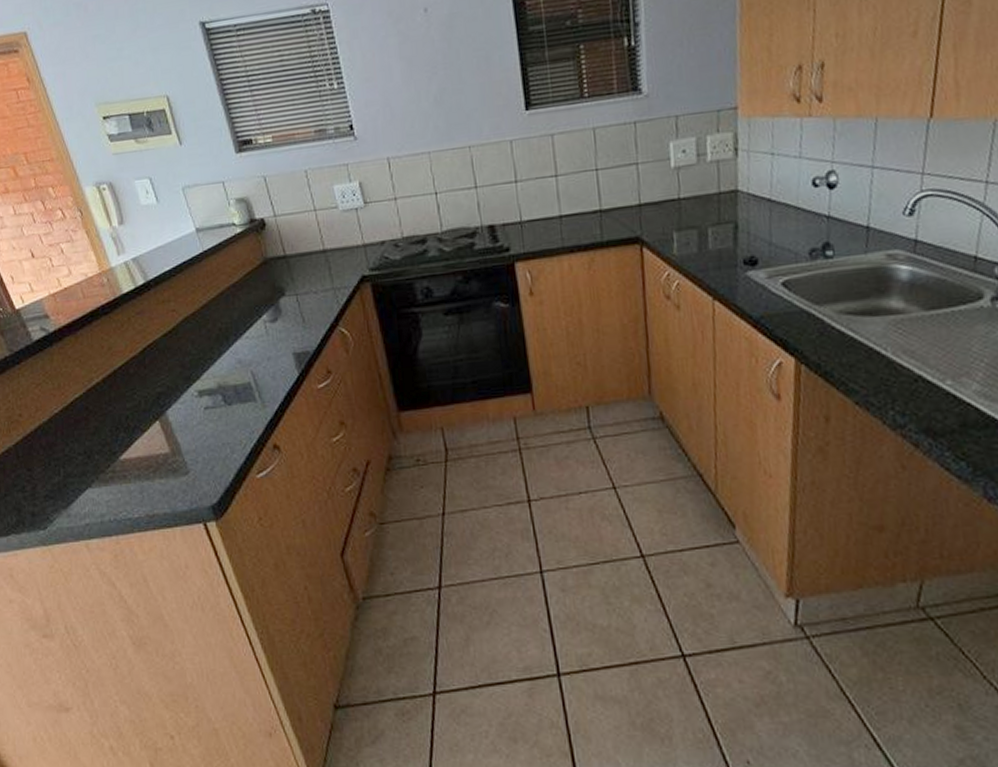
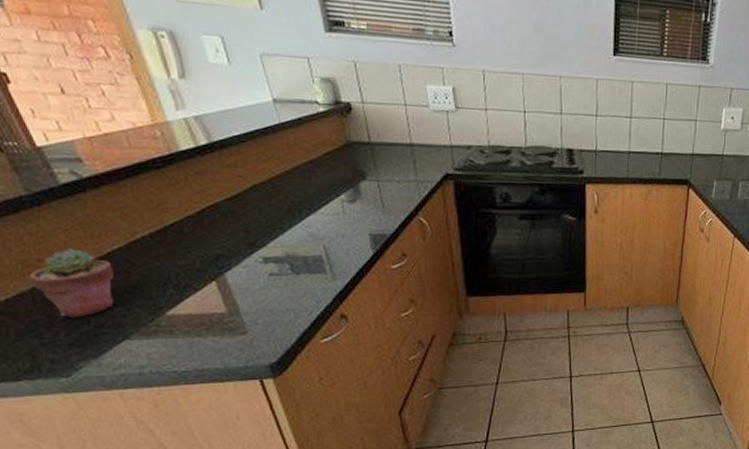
potted succulent: none [14,401,78,469] -> present [30,248,114,318]

